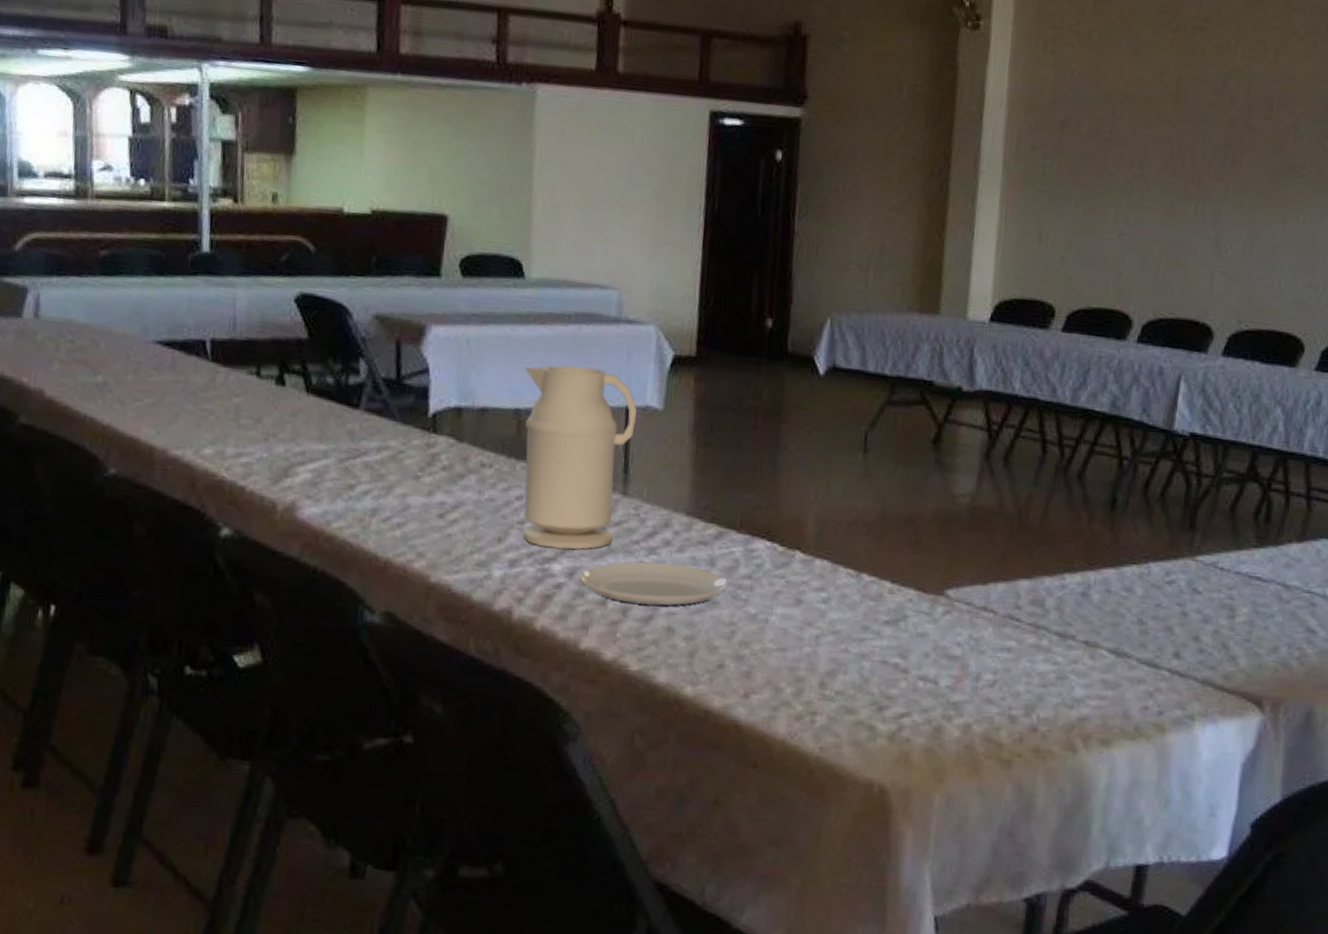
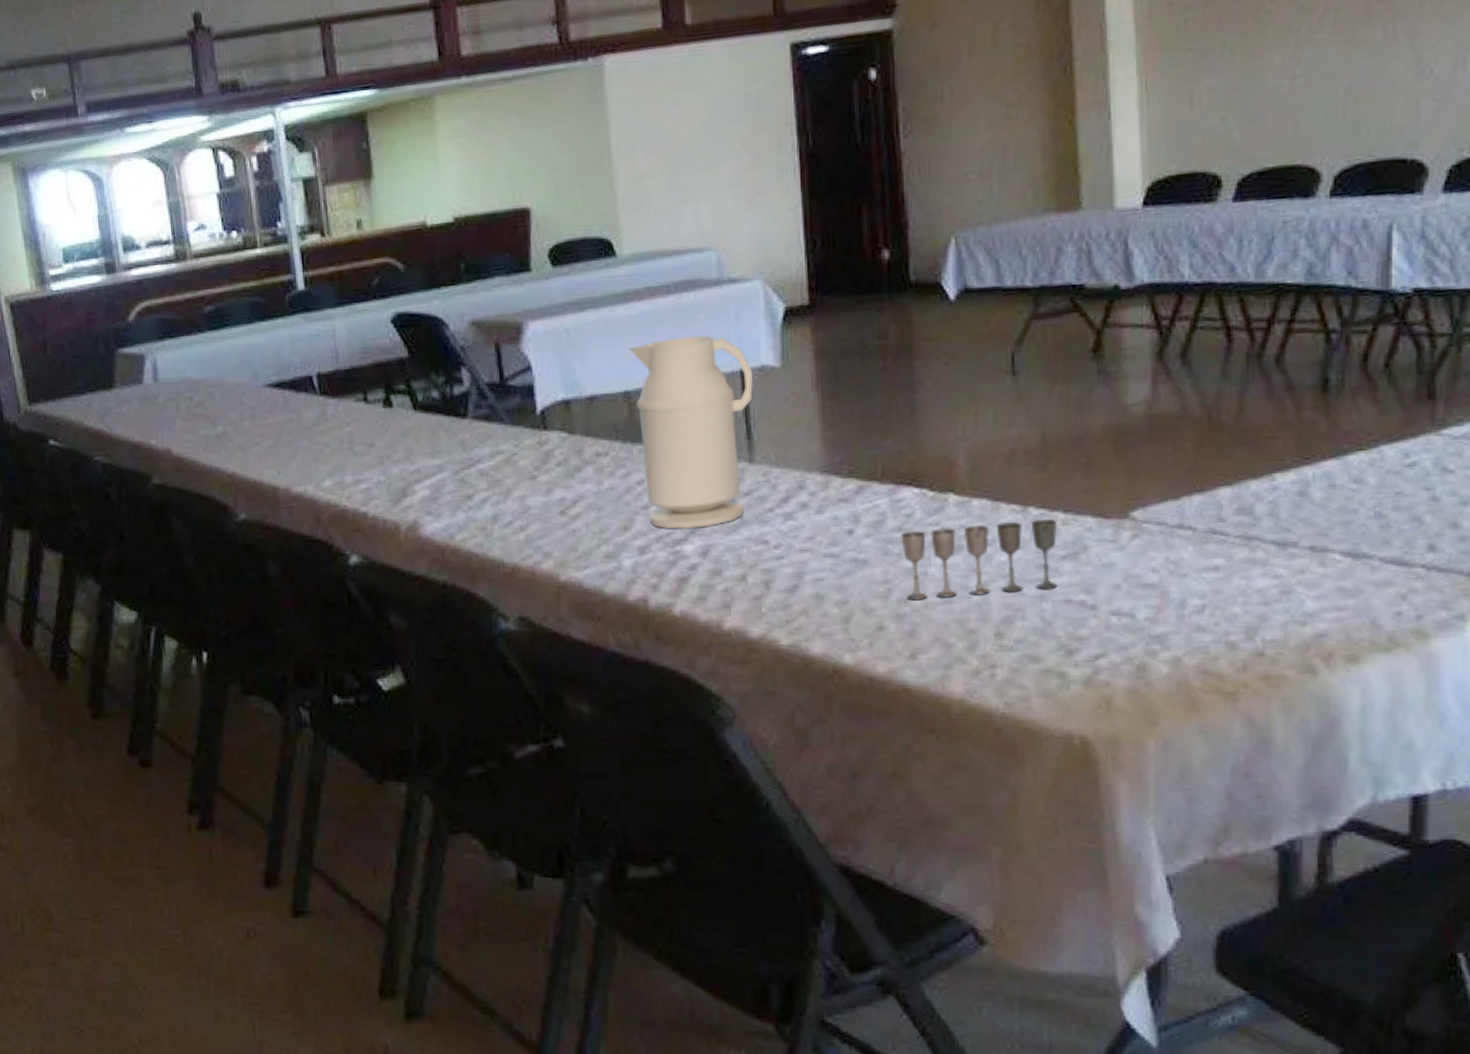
plate: present [581,561,729,606] -> none [715,526,877,575]
wine glass: none [748,579,884,650] -> present [900,519,1058,601]

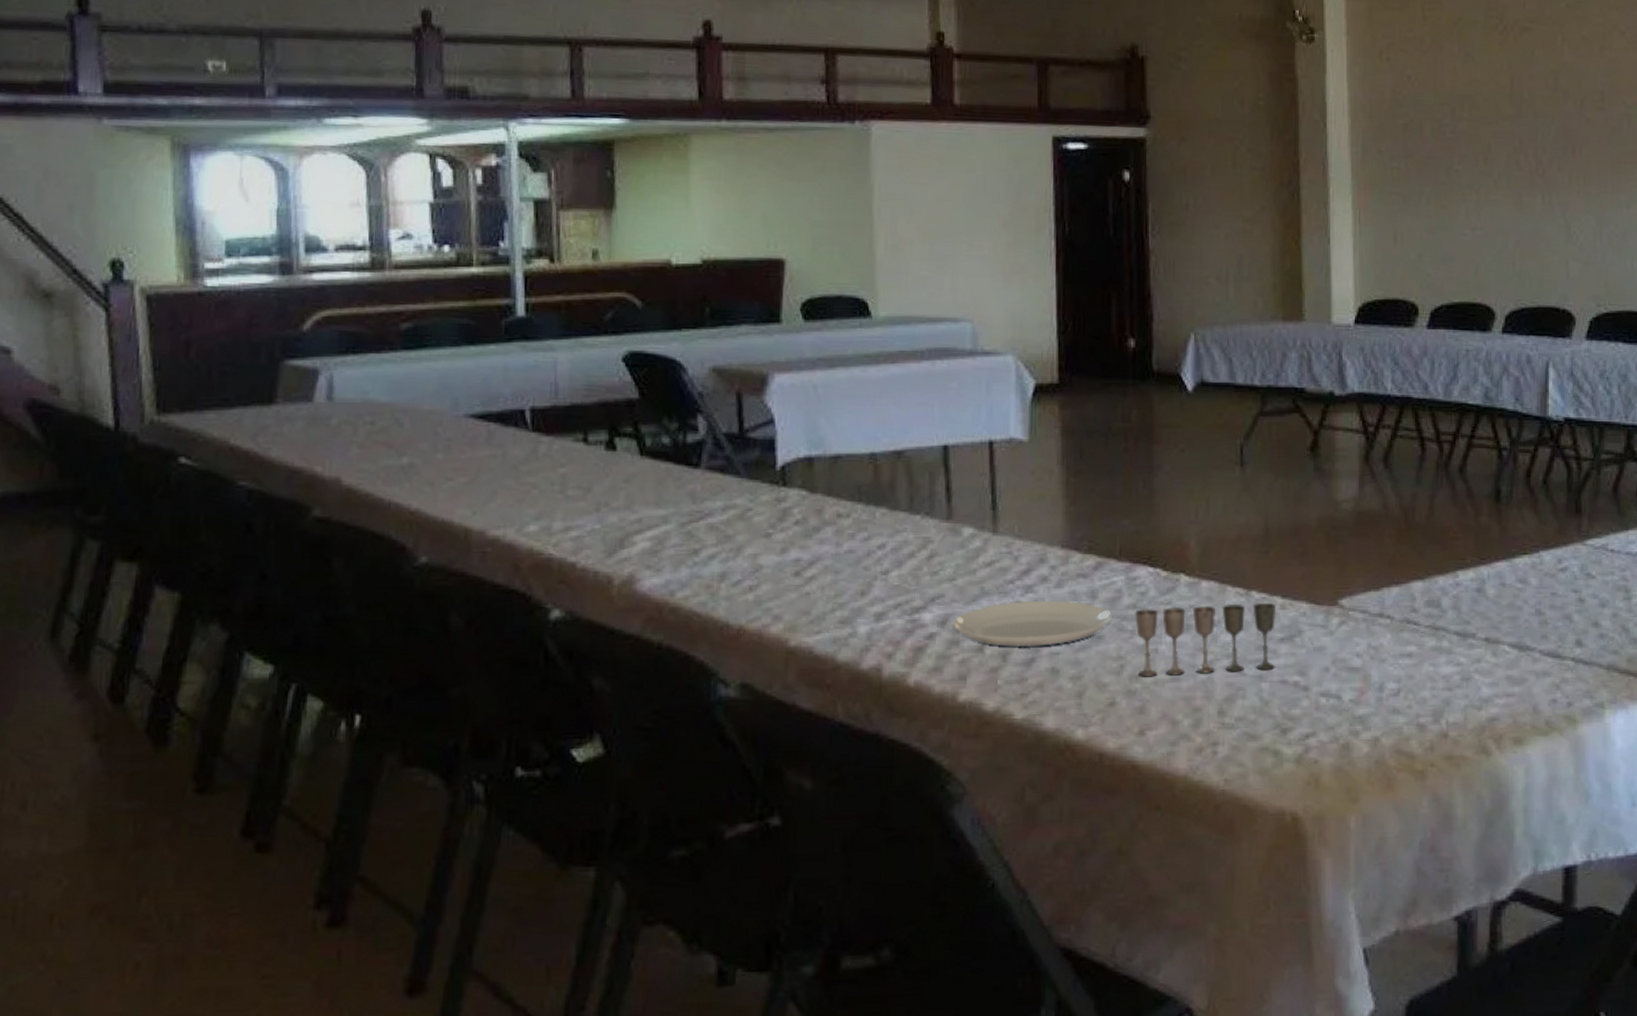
water jug: present [629,335,754,530] -> none [879,403,1002,598]
plate: none [715,526,877,575] -> present [954,600,1113,648]

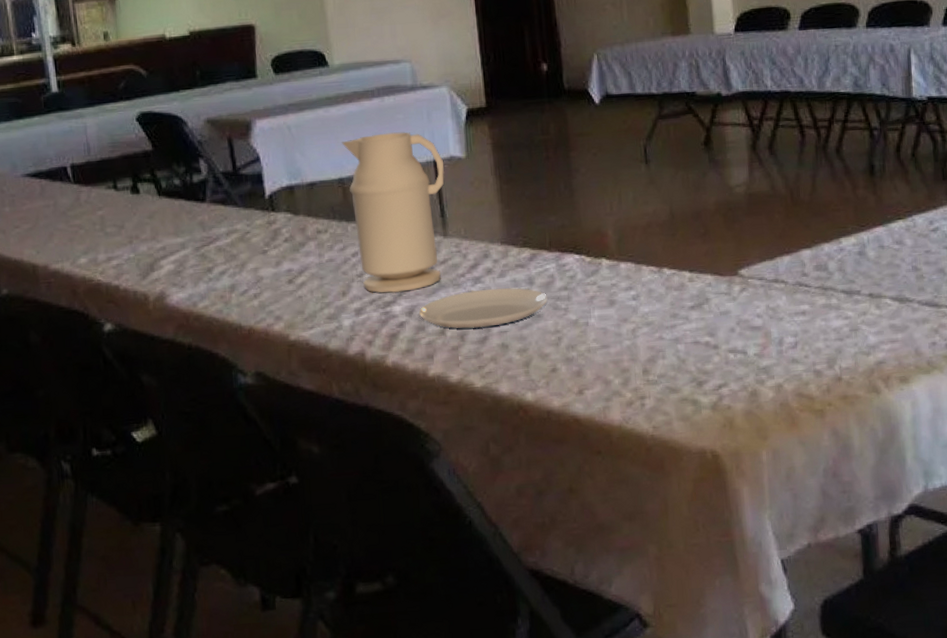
water jug: none [879,403,1002,598] -> present [342,132,445,294]
wine glass: present [1134,603,1277,677] -> none [566,277,688,346]

